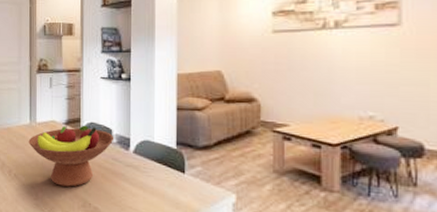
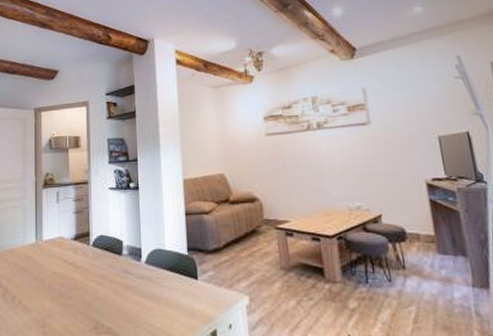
fruit bowl: present [28,125,114,187] -> none [34,238,125,308]

